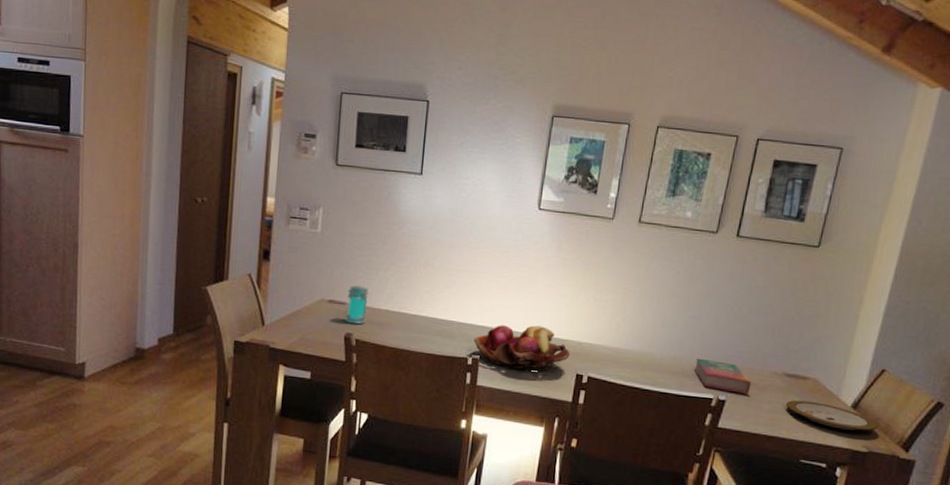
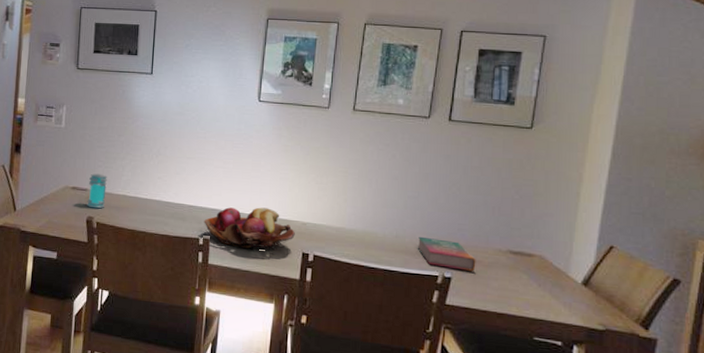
plate: present [786,400,879,431] -> none [514,277,613,309]

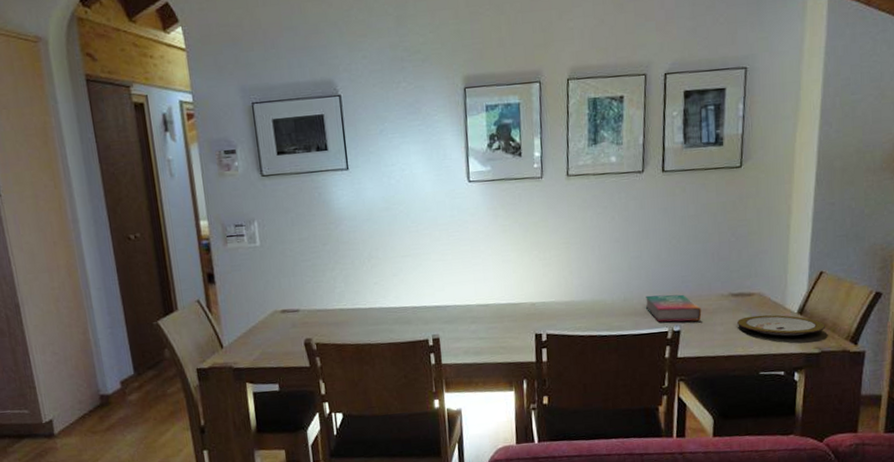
jar: present [87,173,107,209] -> none [299,290,322,329]
fruit basket: present [204,207,295,249] -> none [430,294,526,341]
plate: none [514,277,613,309] -> present [737,314,826,337]

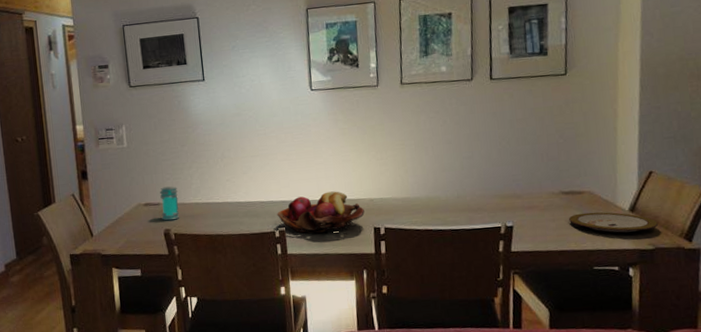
jar: none [299,290,322,329] -> present [160,186,180,221]
fruit basket: none [430,294,526,341] -> present [277,191,365,234]
book: present [645,294,702,322] -> none [478,192,534,218]

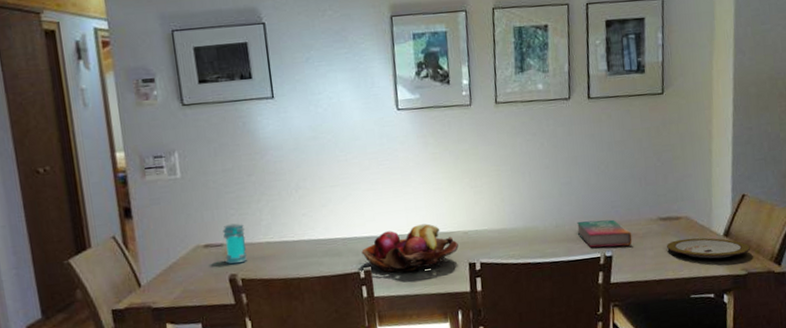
book: none [478,192,534,218] -> present [577,219,632,248]

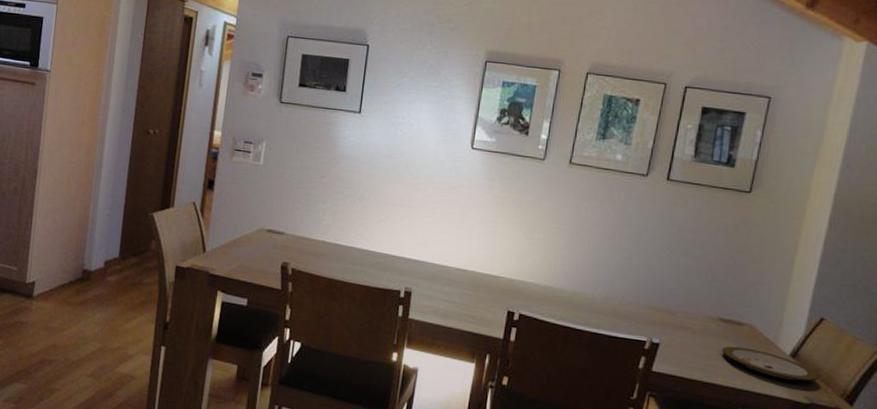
jar: present [223,223,248,264] -> none [282,216,306,255]
fruit basket: present [361,223,459,273] -> none [406,259,502,306]
book: present [577,219,632,248] -> none [626,299,686,338]

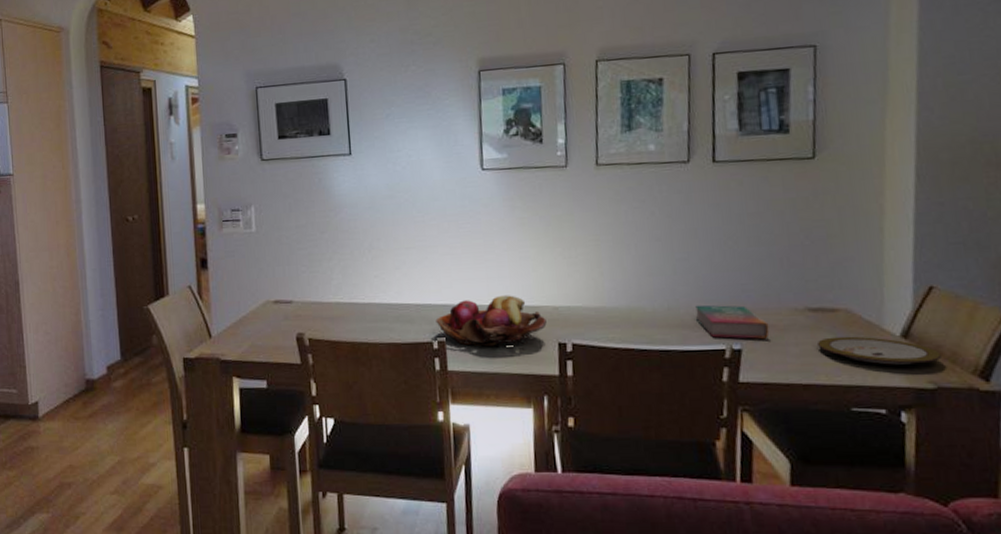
fruit basket: none [406,259,502,306] -> present [436,295,547,347]
book: none [626,299,686,338] -> present [695,305,770,339]

